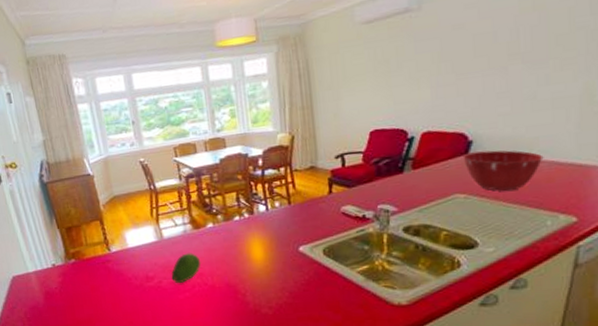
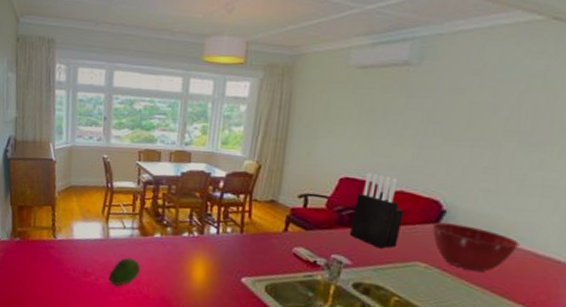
knife block: none [389,120,436,190] -> present [350,172,404,249]

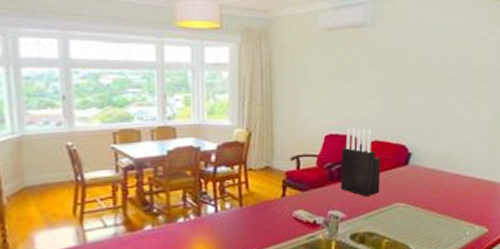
mixing bowl: present [432,222,520,273] -> none [403,163,465,203]

